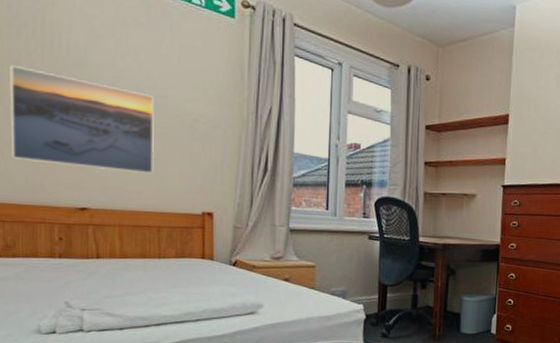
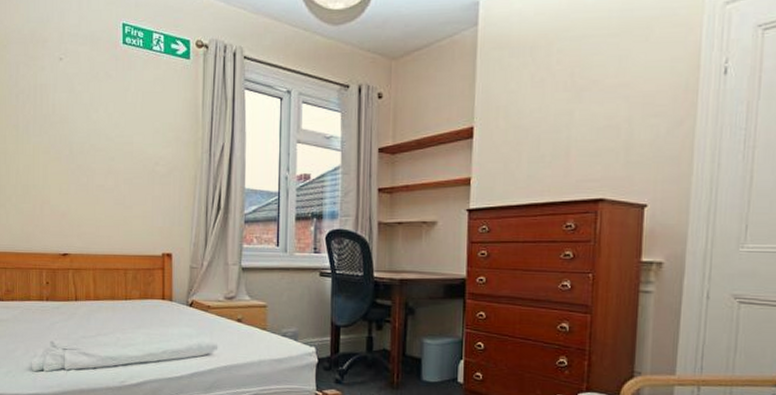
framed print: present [10,64,154,174] -> none [11,127,122,218]

